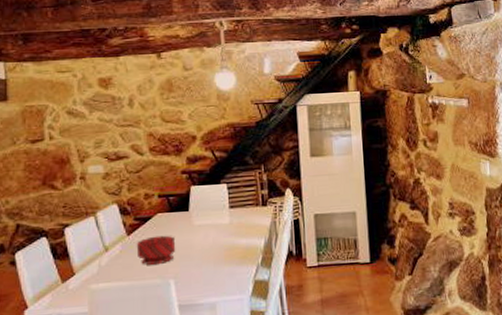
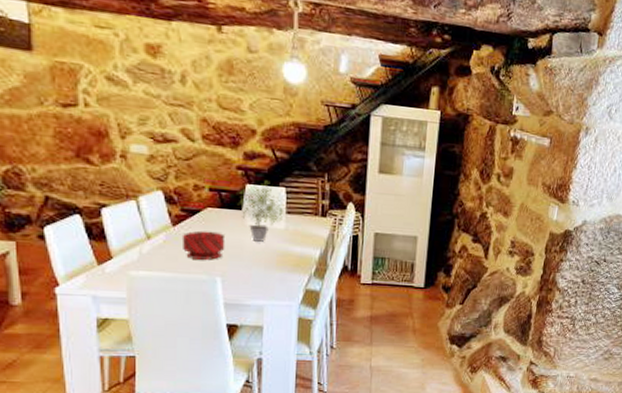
potted plant: none [185,179,230,239] -> present [239,180,287,242]

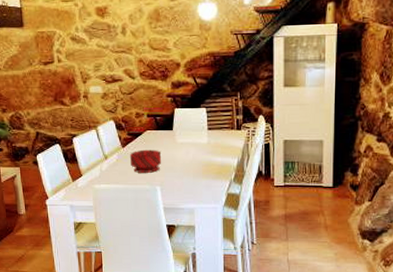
potted plant: present [239,180,287,242] -> none [170,103,208,155]

